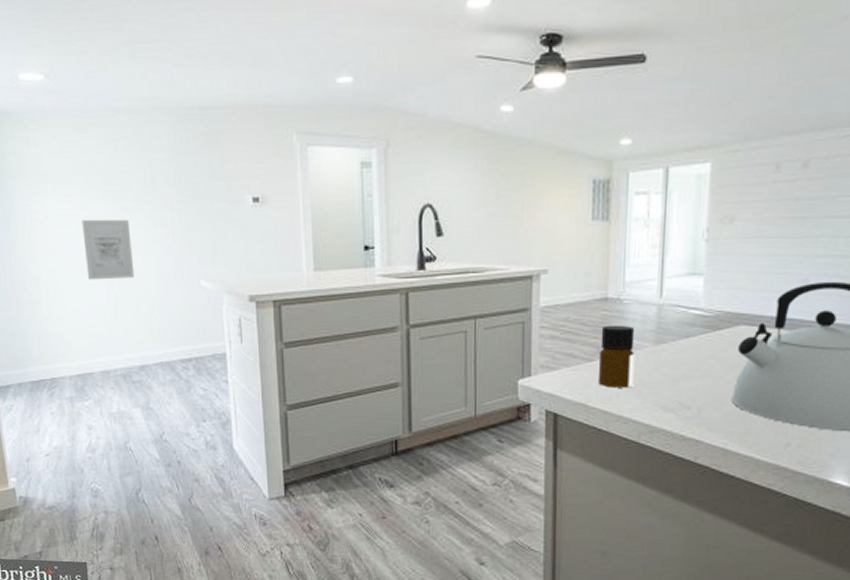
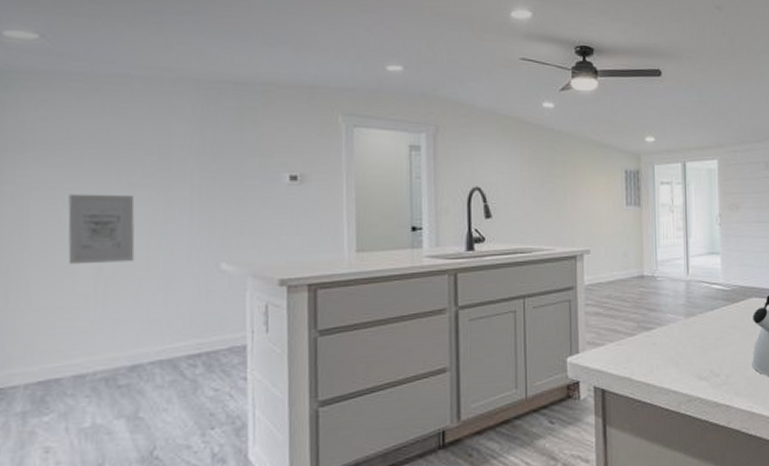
bottle: present [598,325,636,388] -> none [639,300,671,361]

